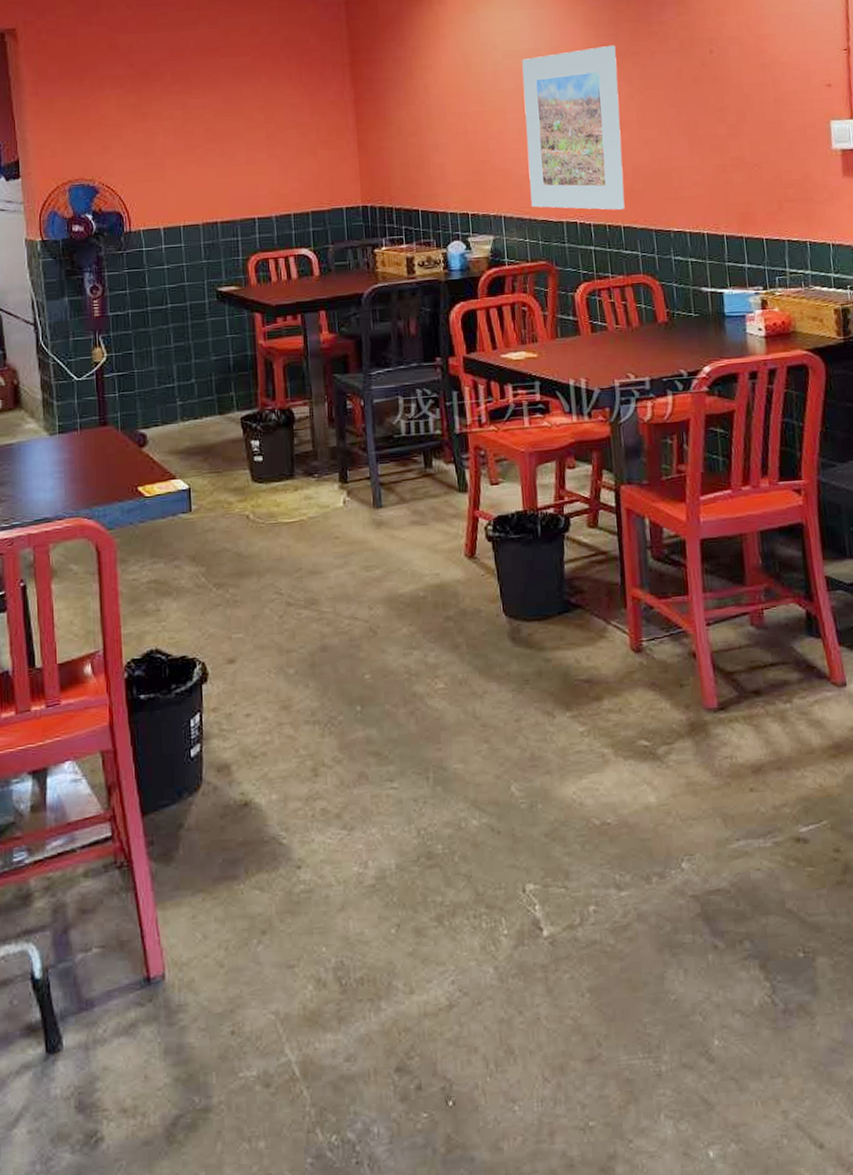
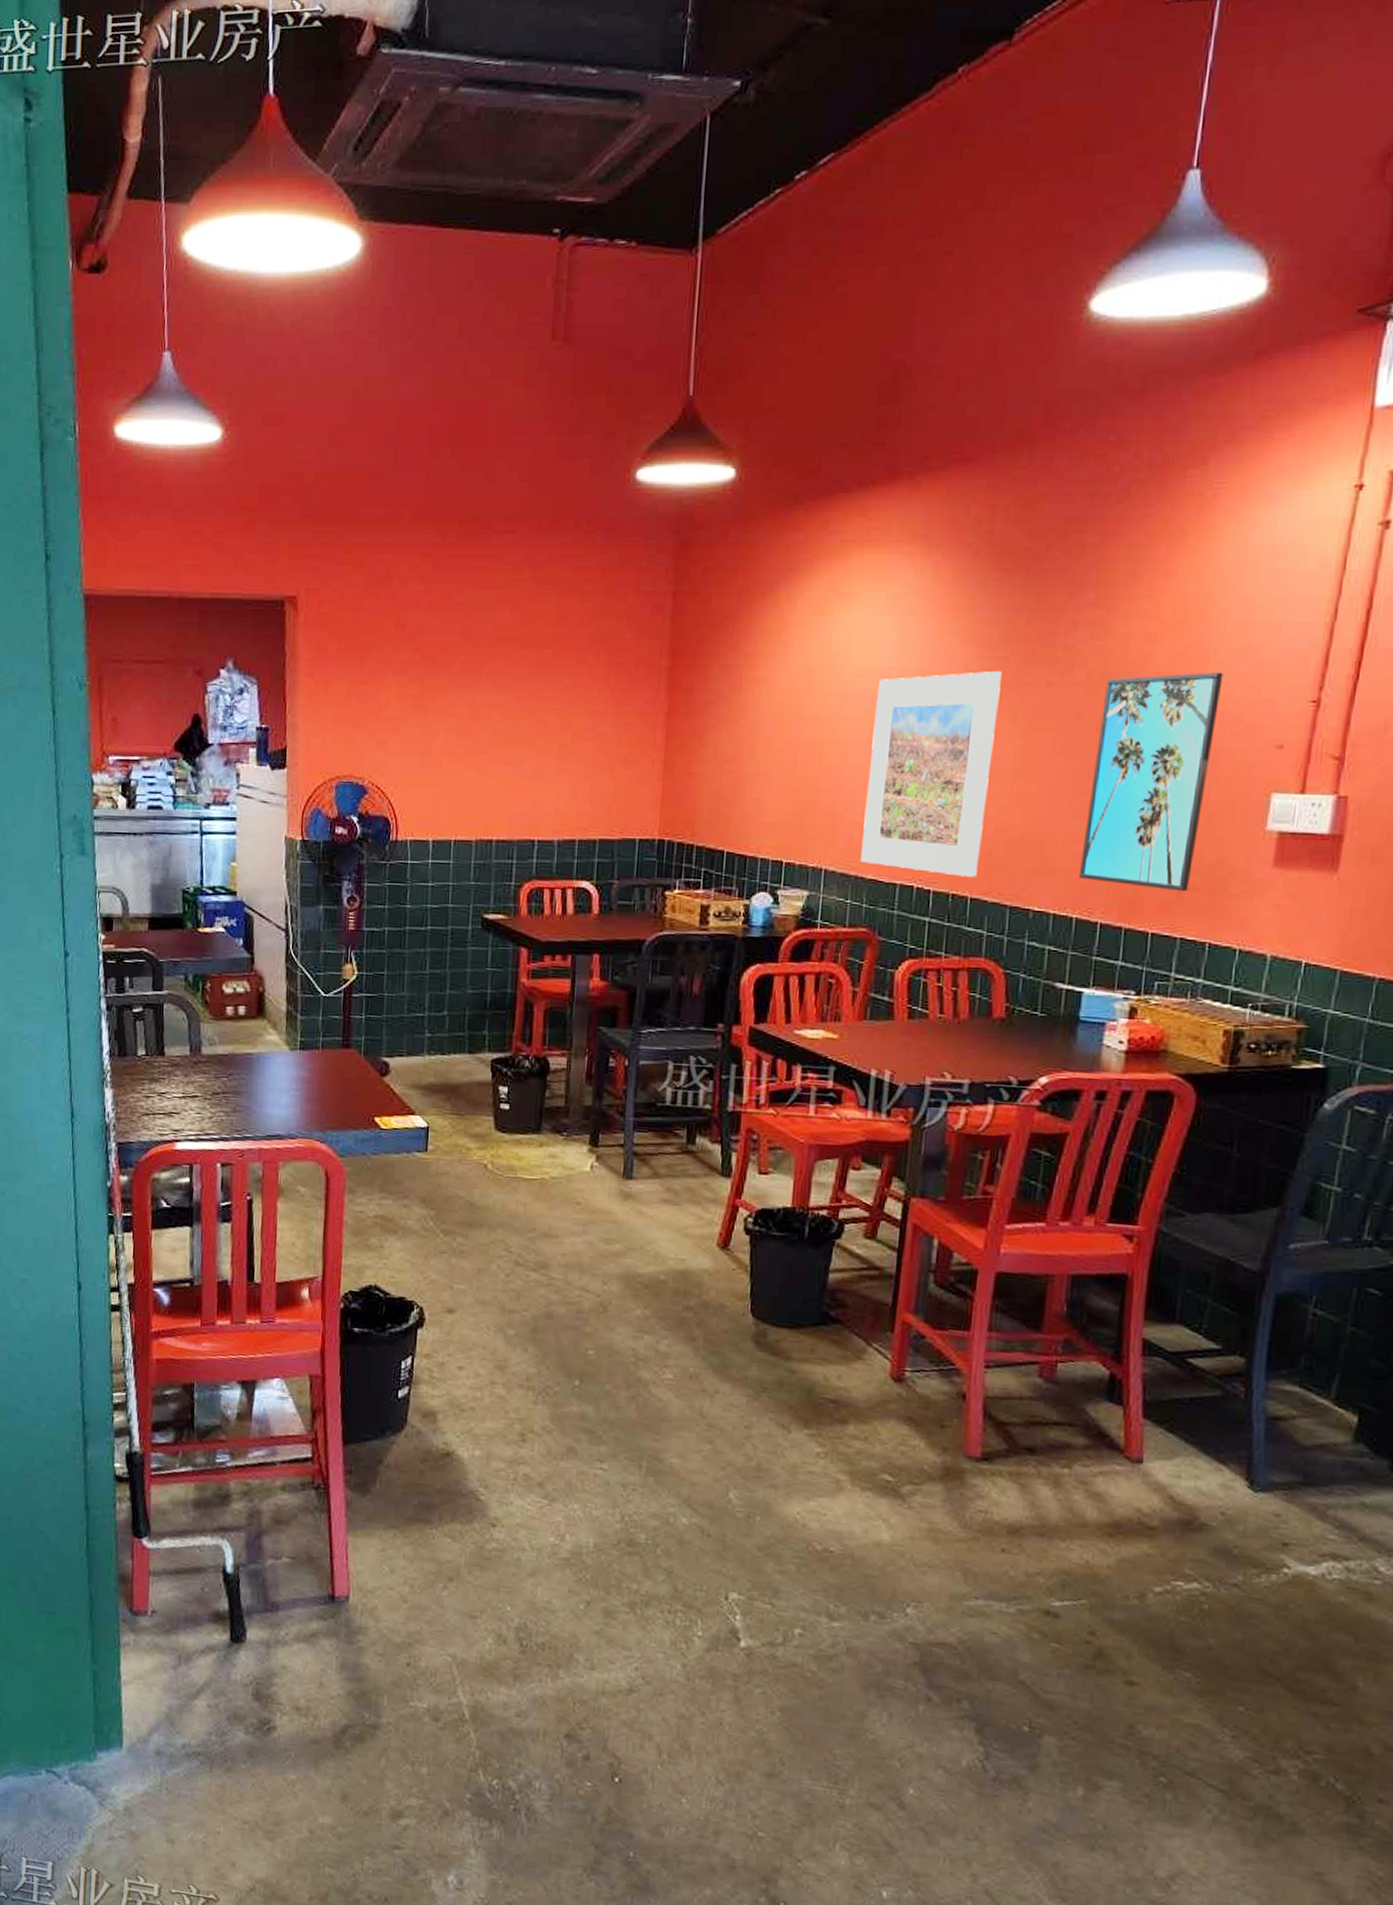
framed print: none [694,33,786,204] -> present [1079,672,1224,892]

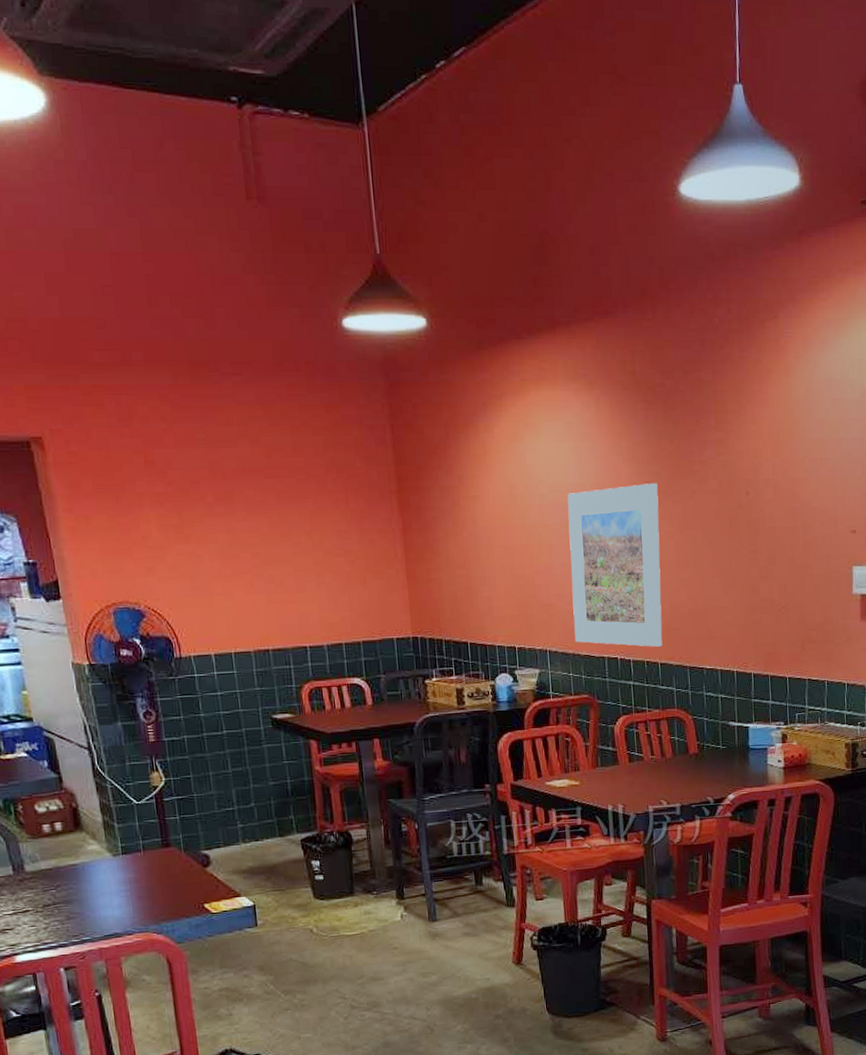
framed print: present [1079,672,1224,892] -> none [732,477,810,645]

